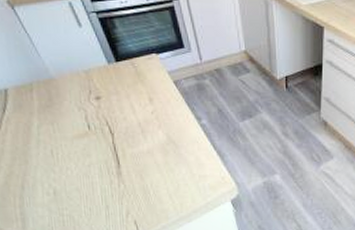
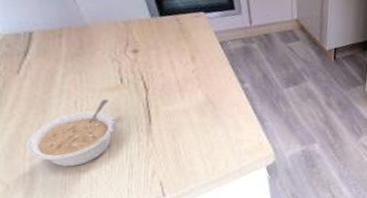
legume: none [15,147,89,212] -> present [26,99,116,167]

